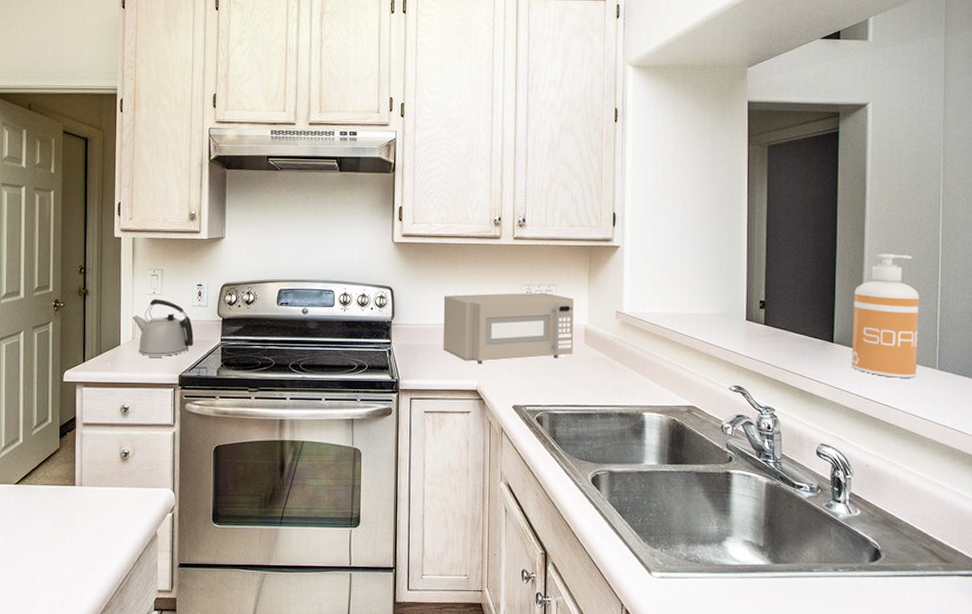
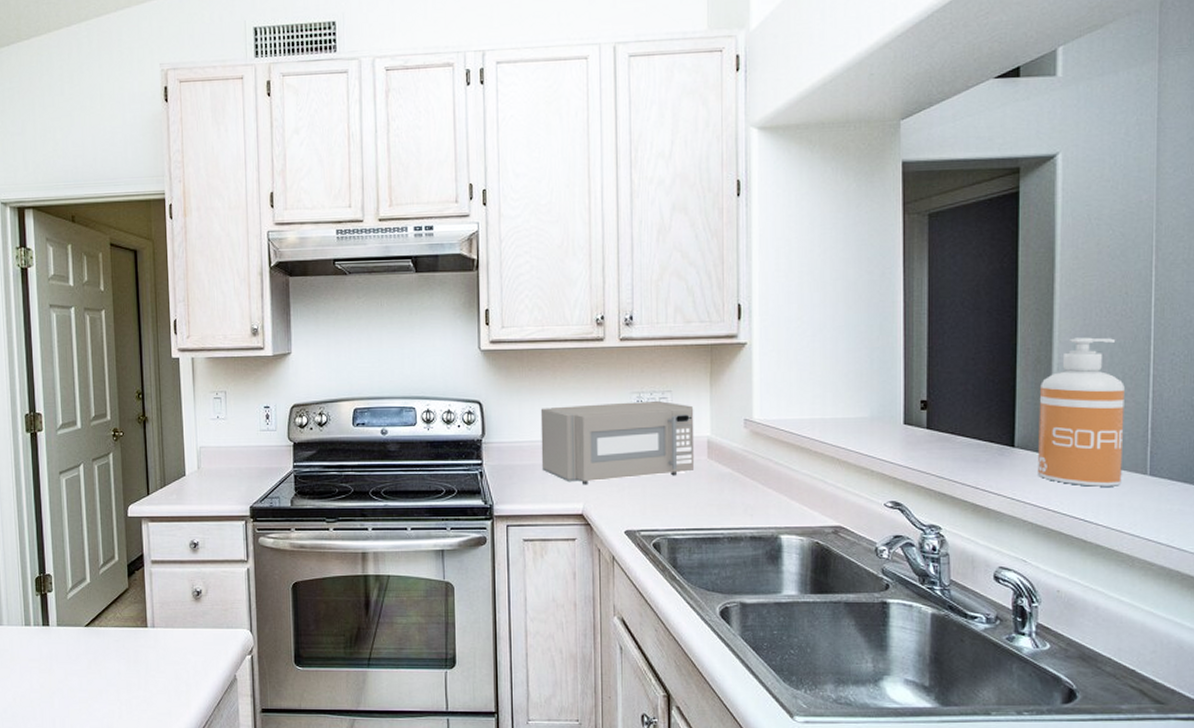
kettle: present [133,299,194,358] -> none [197,424,264,489]

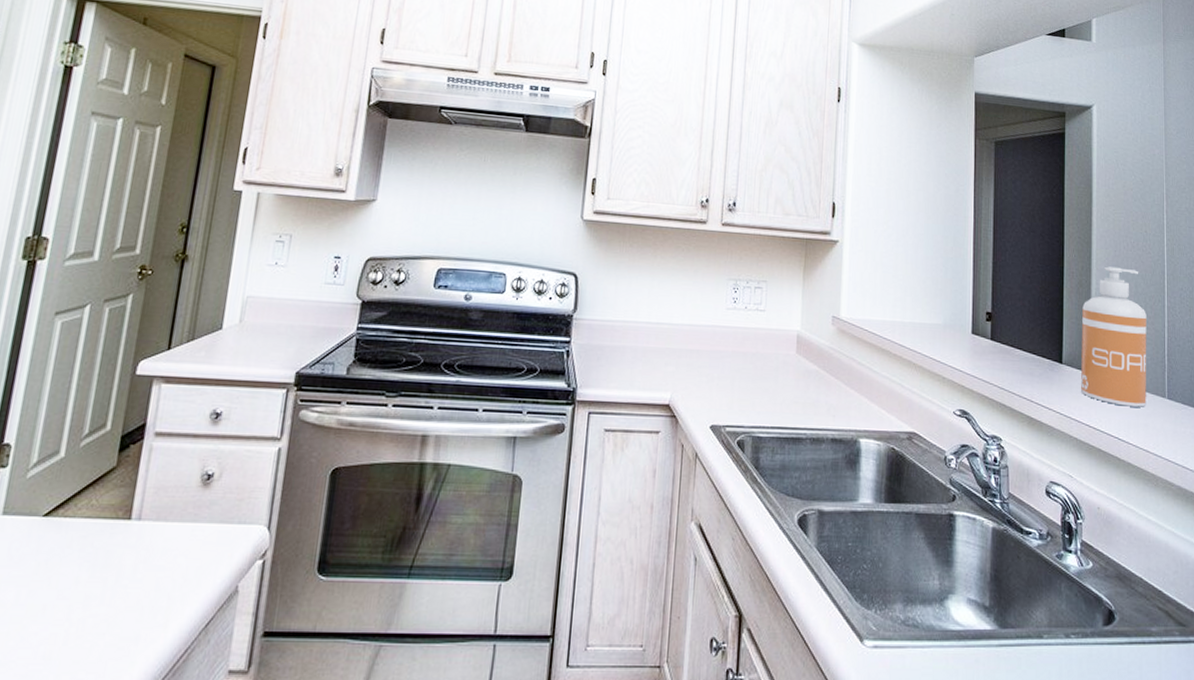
microwave: present [540,400,695,485] -> none [632,287,787,373]

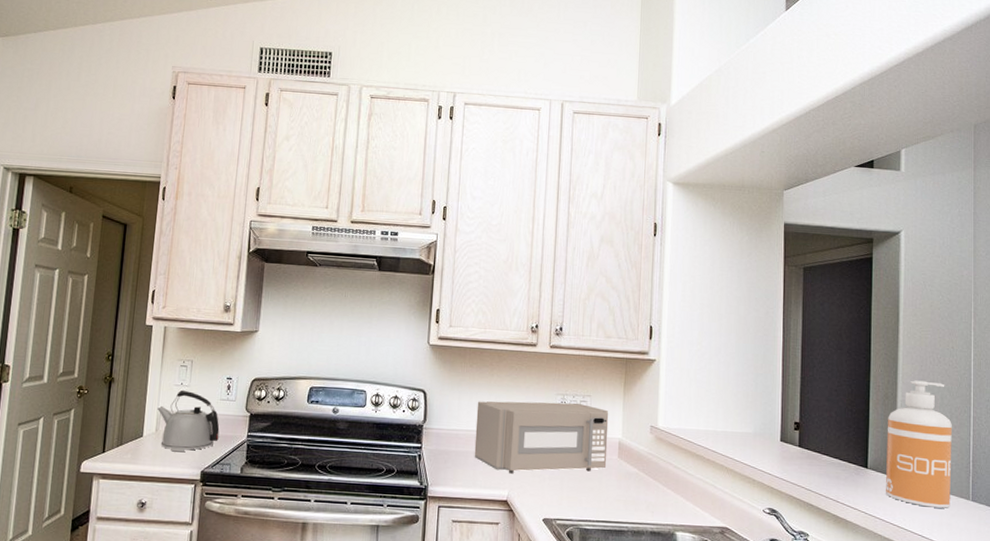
kettle: none [243,272,322,349] -> present [158,391,220,453]
microwave: none [632,287,787,373] -> present [474,401,609,474]

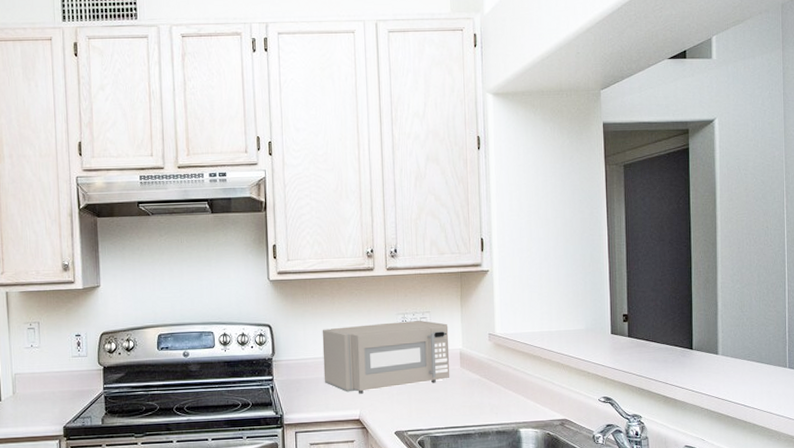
kettle: present [158,391,220,453] -> none [12,352,76,412]
soap dispenser: present [886,380,952,508] -> none [709,262,770,379]

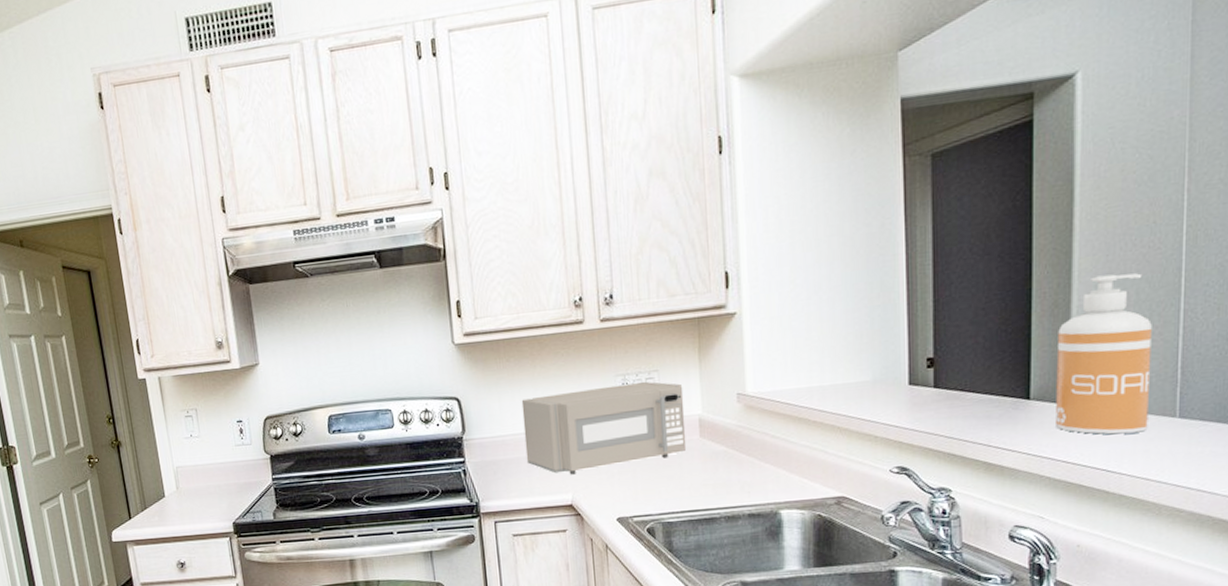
soap dispenser: none [709,262,770,379] -> present [1056,273,1152,435]

